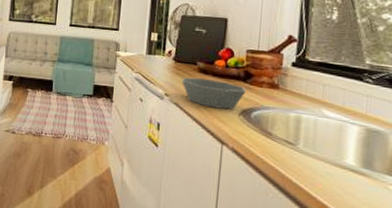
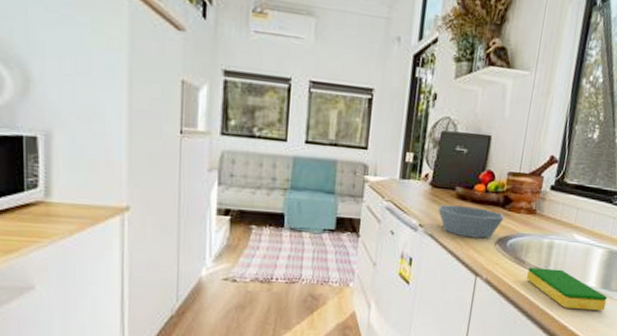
dish sponge: none [275,140,372,193] -> present [526,267,608,311]

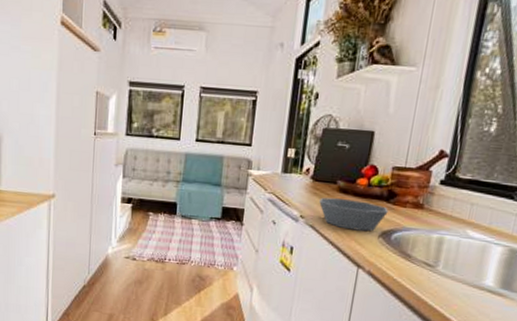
dish sponge: present [526,267,608,311] -> none [413,262,509,313]

